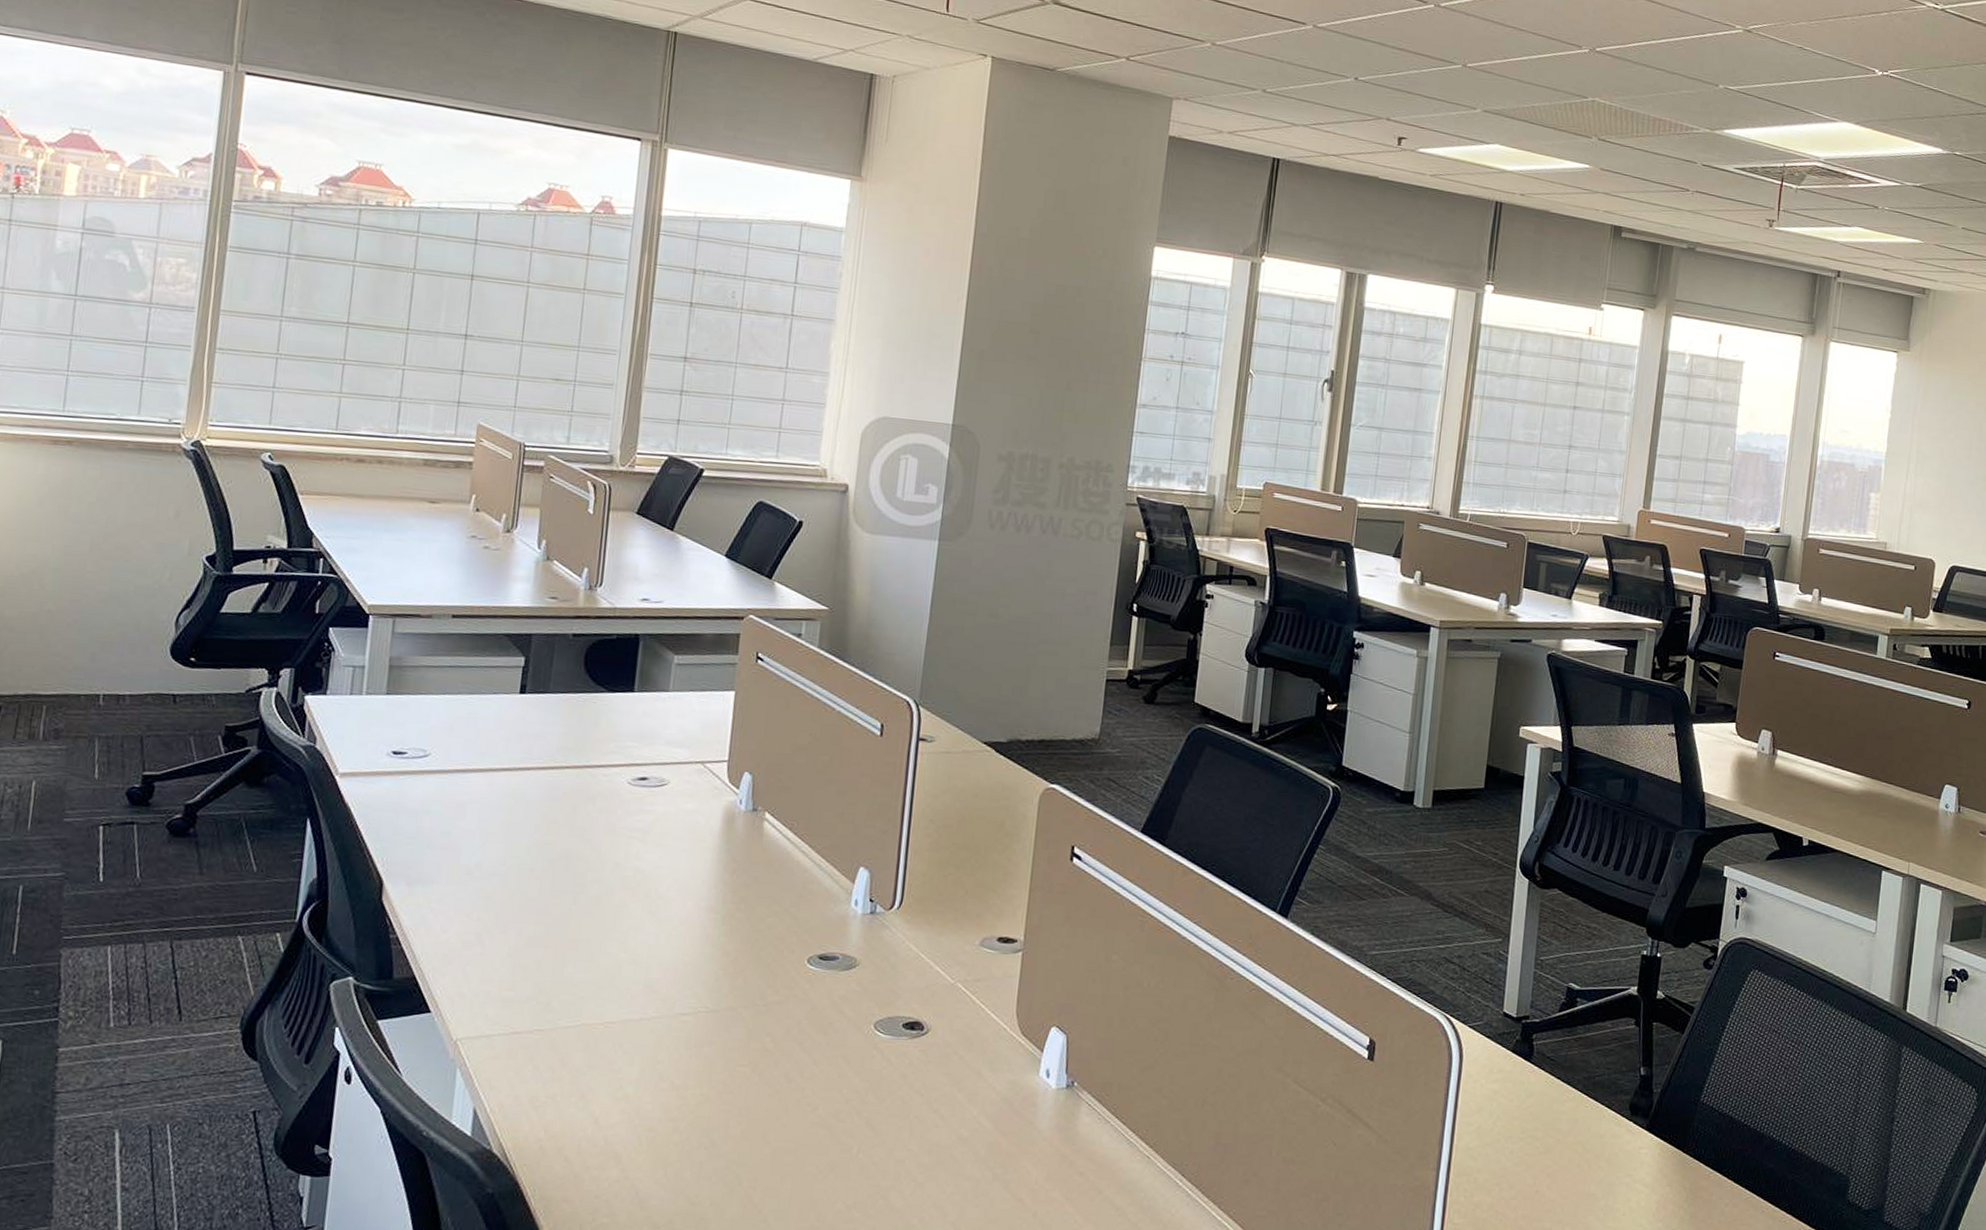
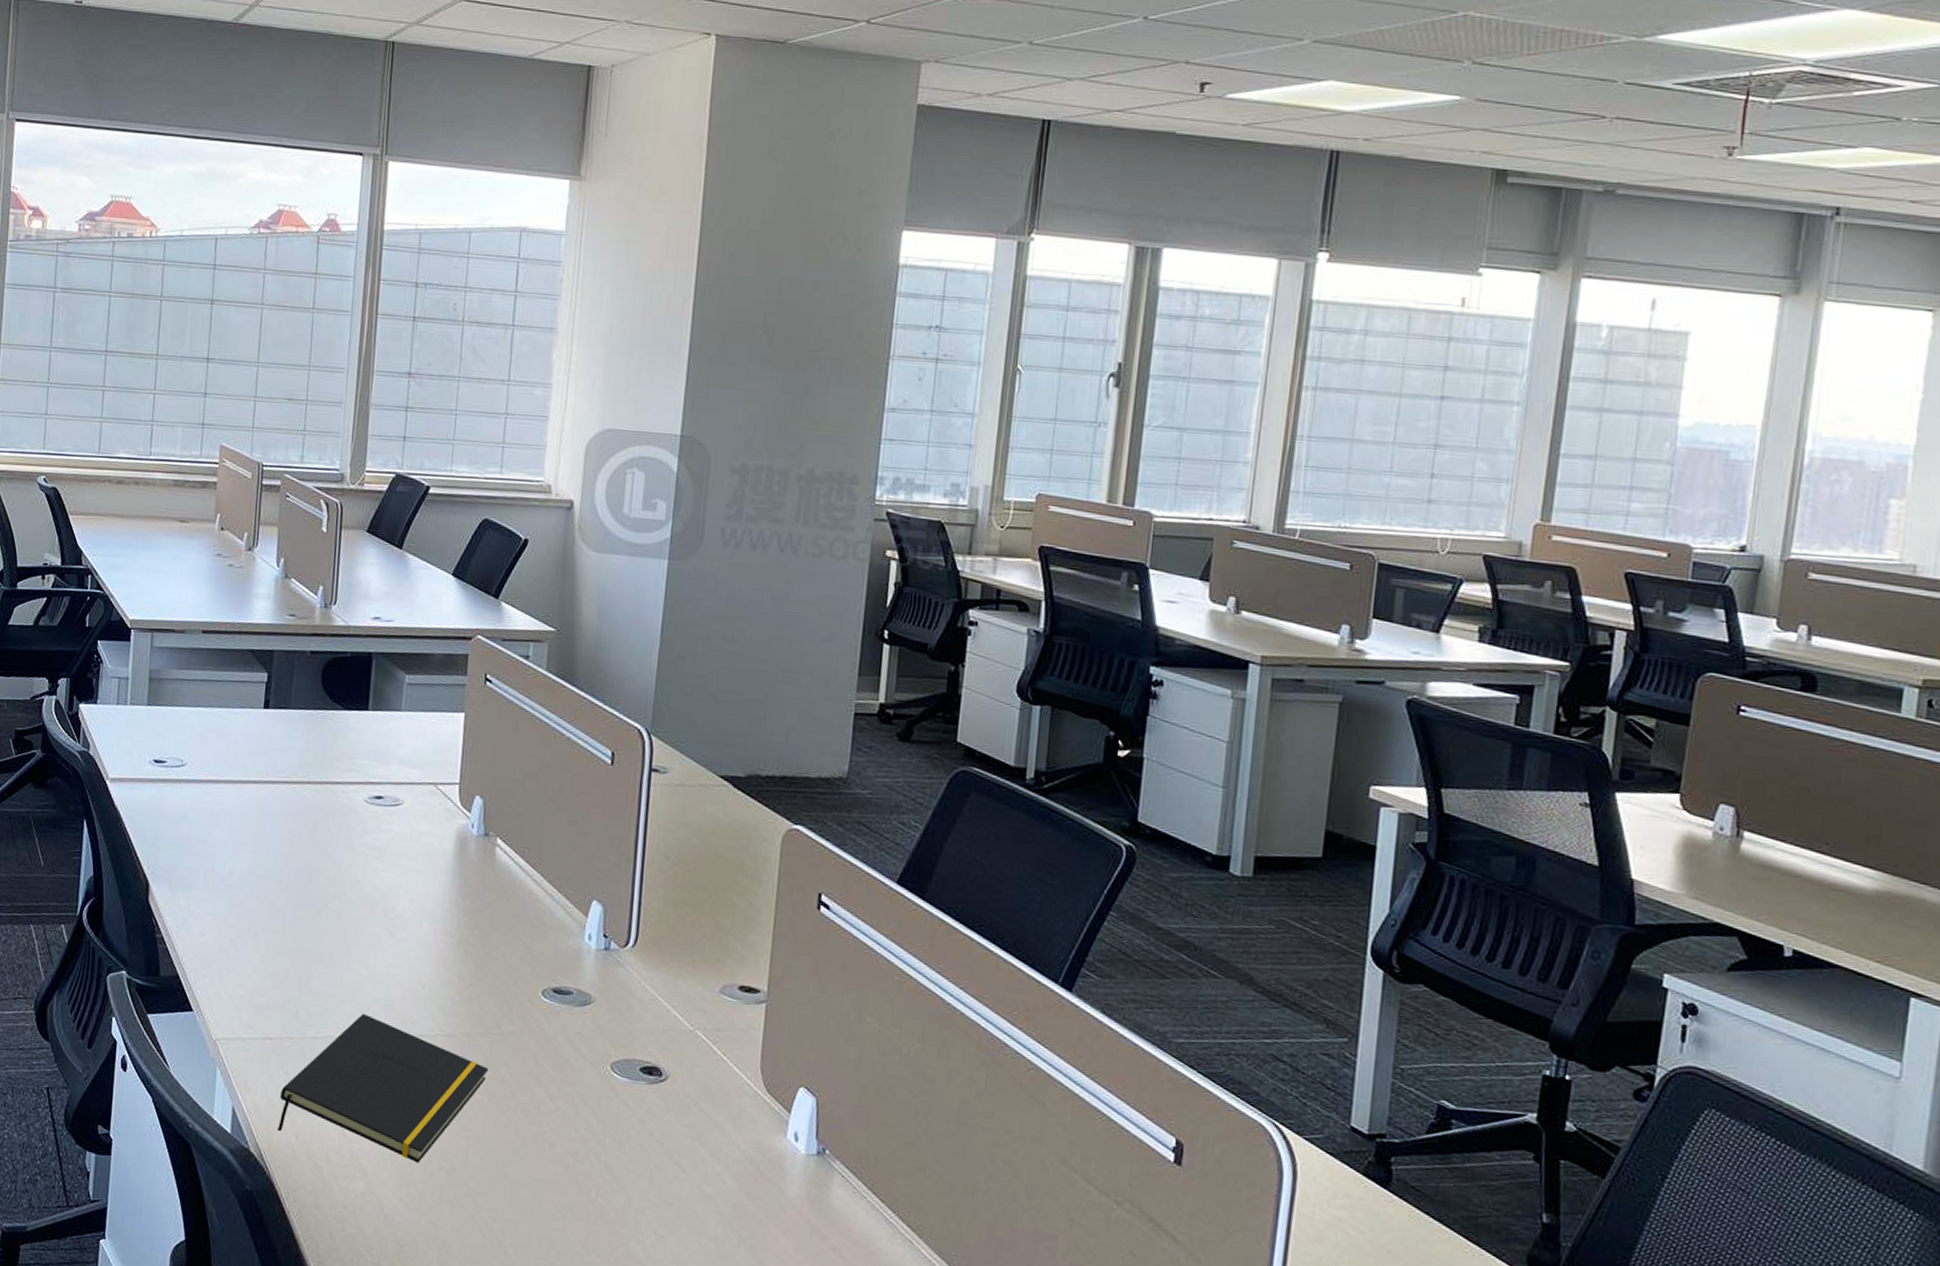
notepad: none [524,998,753,1143] -> present [278,1014,489,1163]

